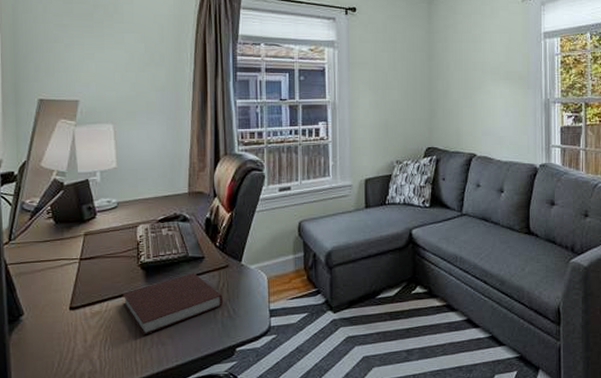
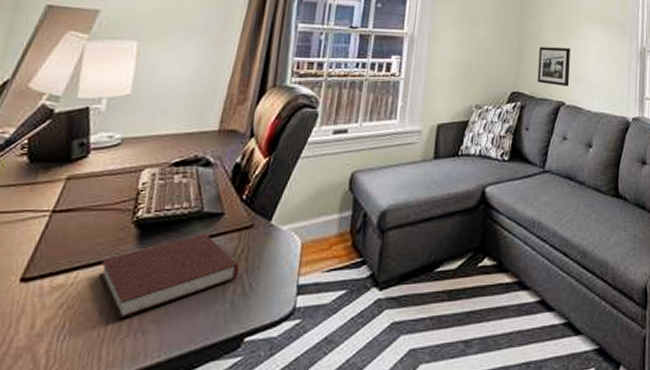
picture frame: none [449,104,479,140] -> present [537,47,571,87]

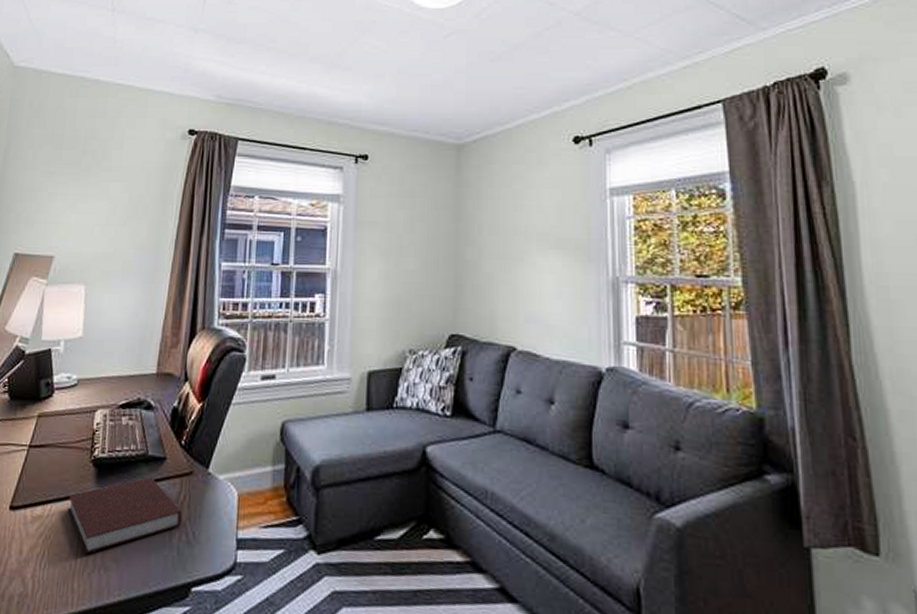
picture frame: present [537,47,571,87] -> none [480,279,521,328]

